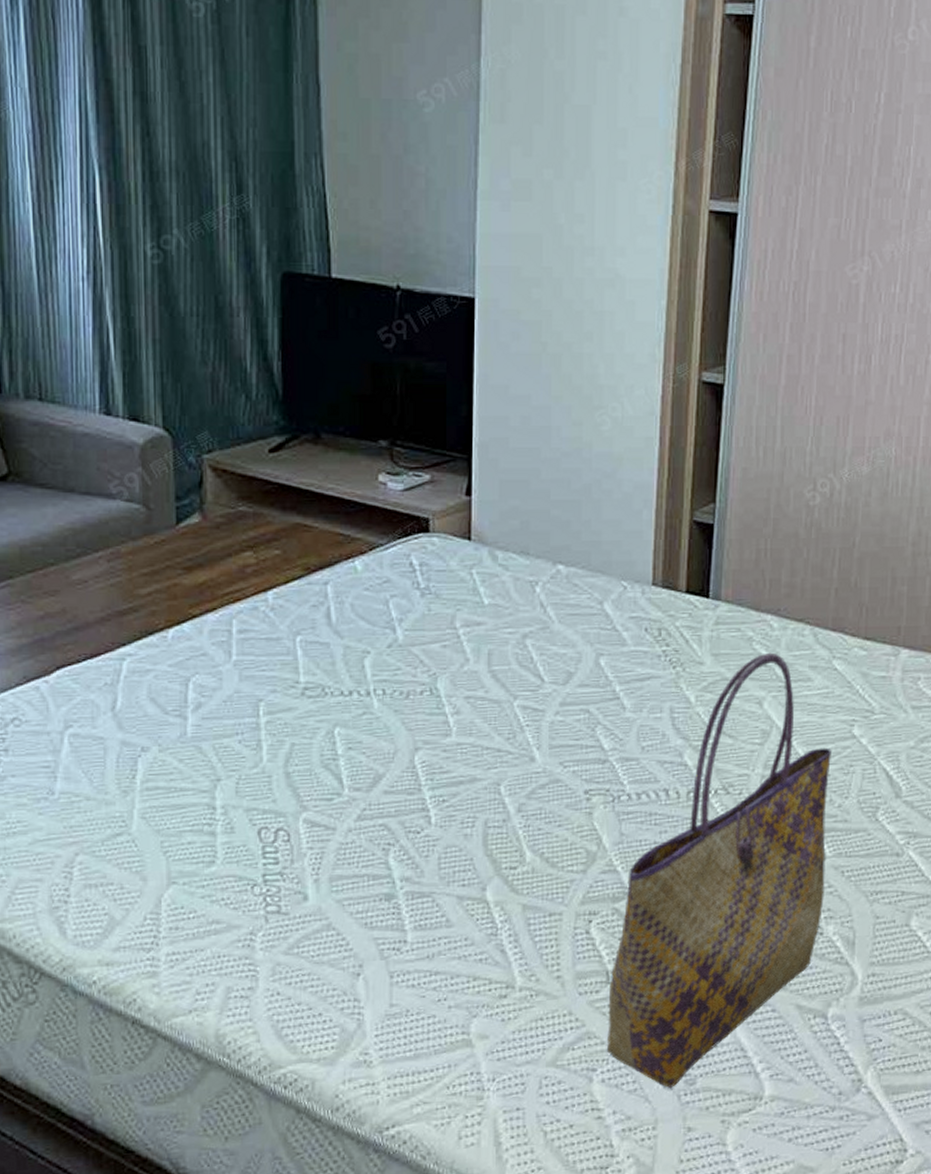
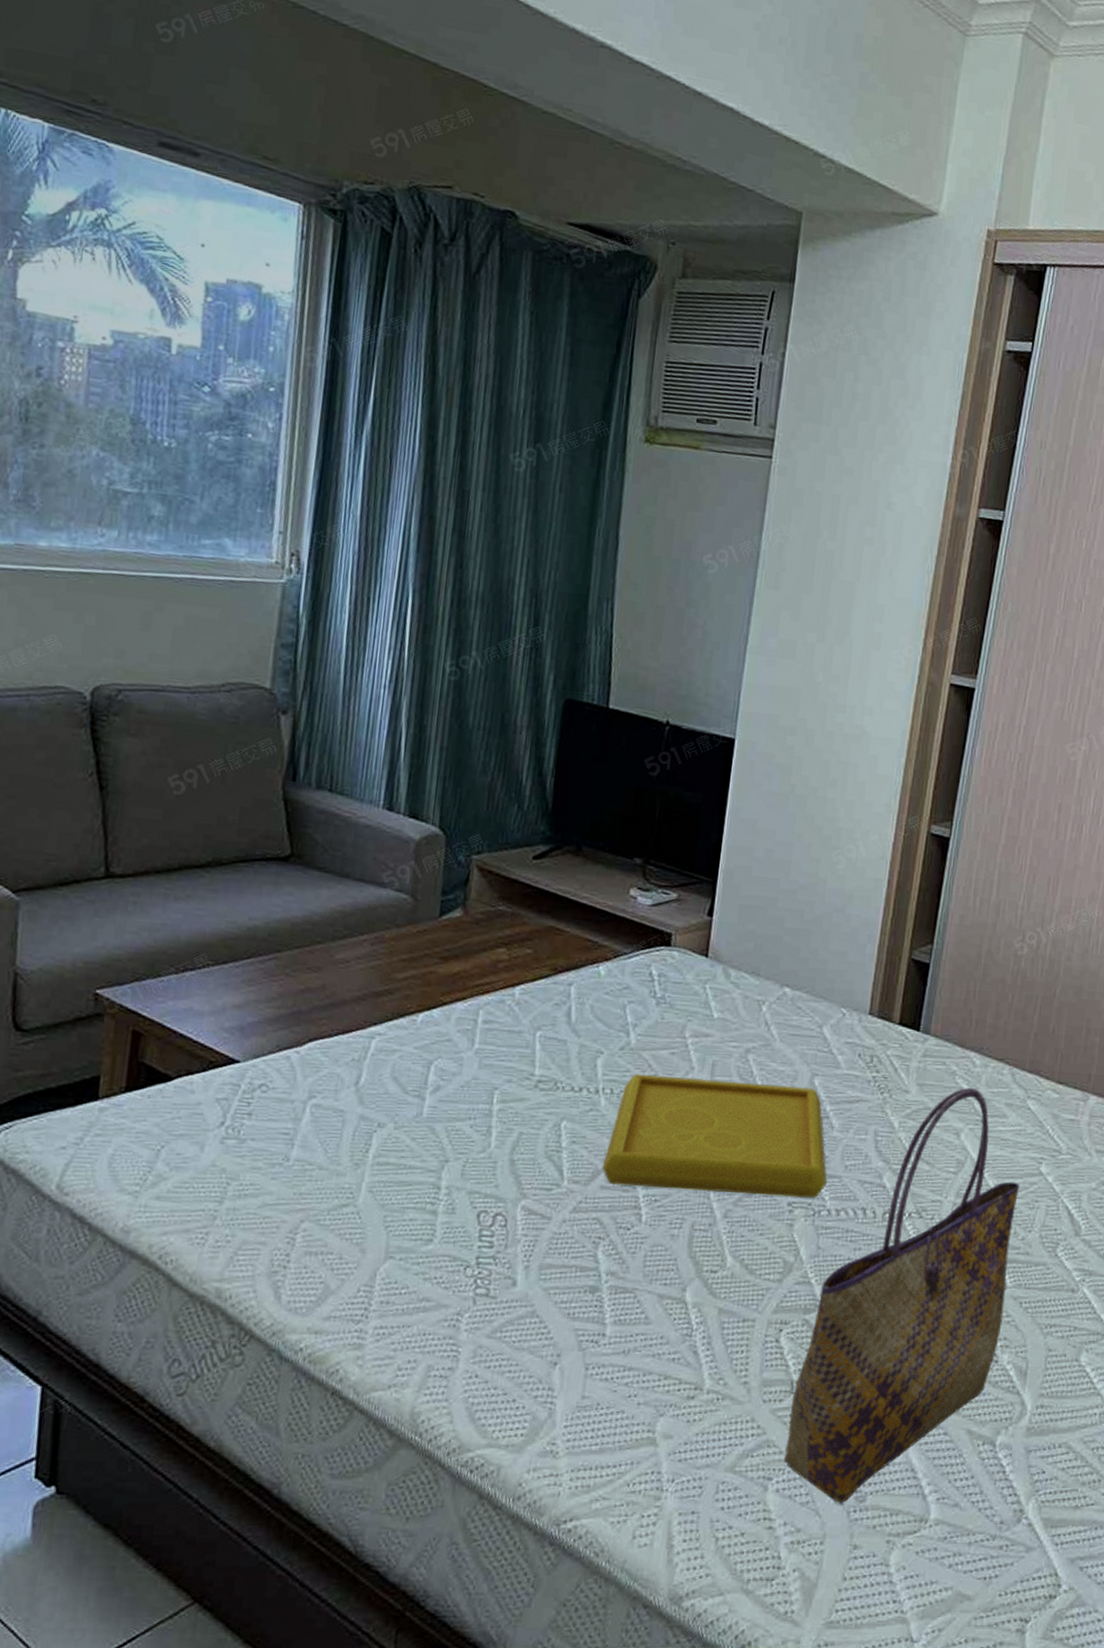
serving tray: none [383,669,624,788] -> present [602,1073,827,1198]

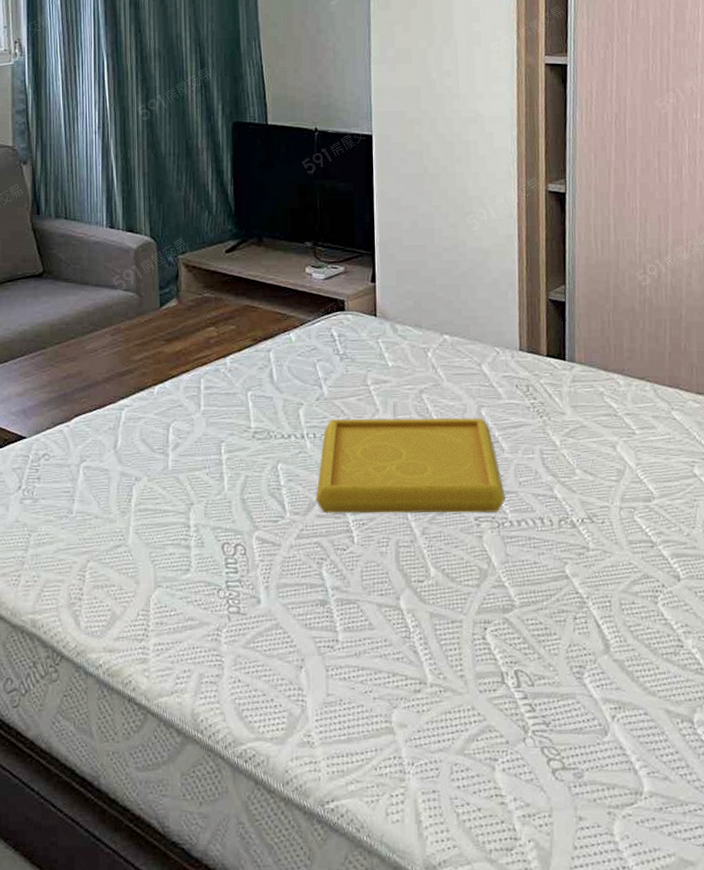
tote bag: present [784,1087,1019,1504] -> none [504,405,682,780]

